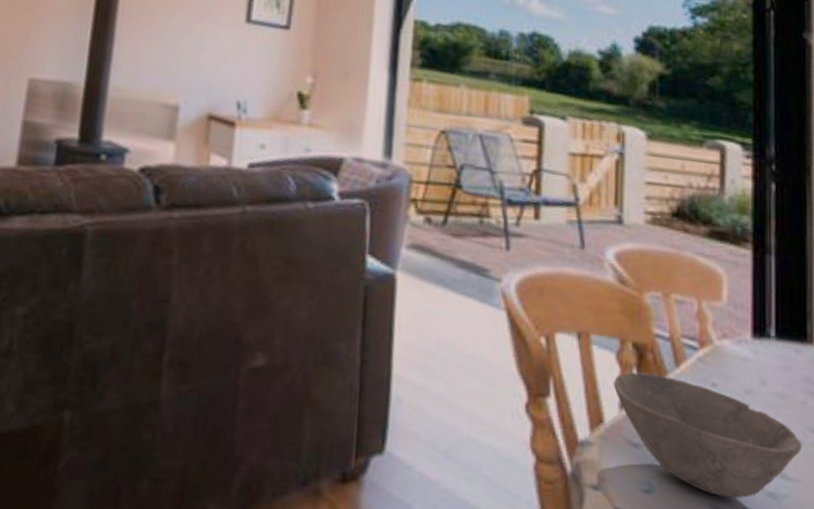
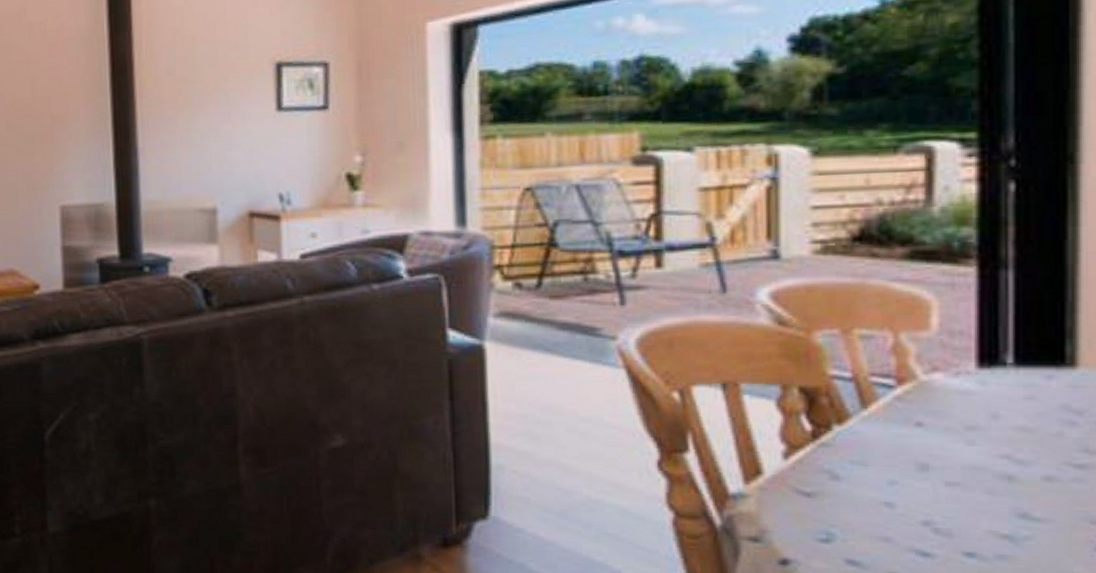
bowl: present [613,372,802,499] -> none [773,418,1054,543]

